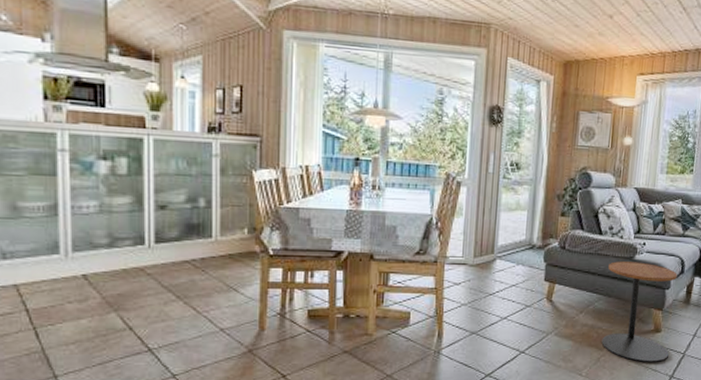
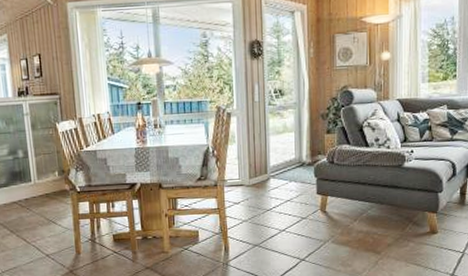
side table: present [601,261,677,363] -> none [378,169,449,264]

